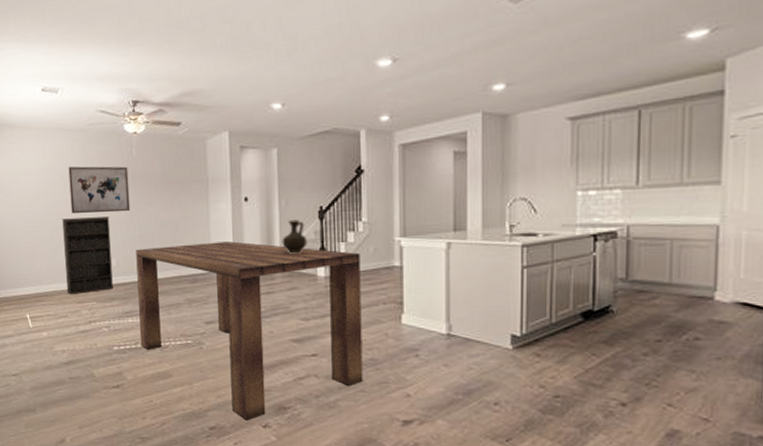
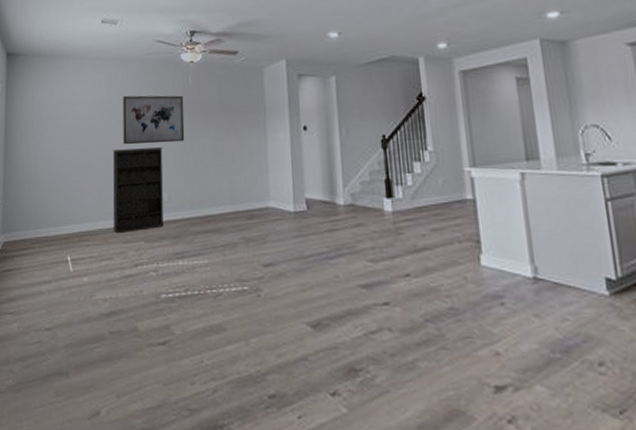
dining table: present [136,241,363,421] -> none [189,173,444,387]
ceramic jug: present [282,219,308,255] -> none [344,149,372,188]

